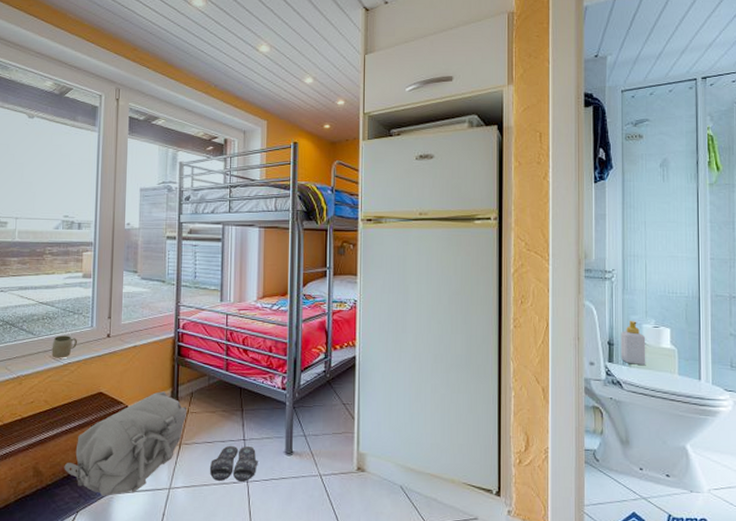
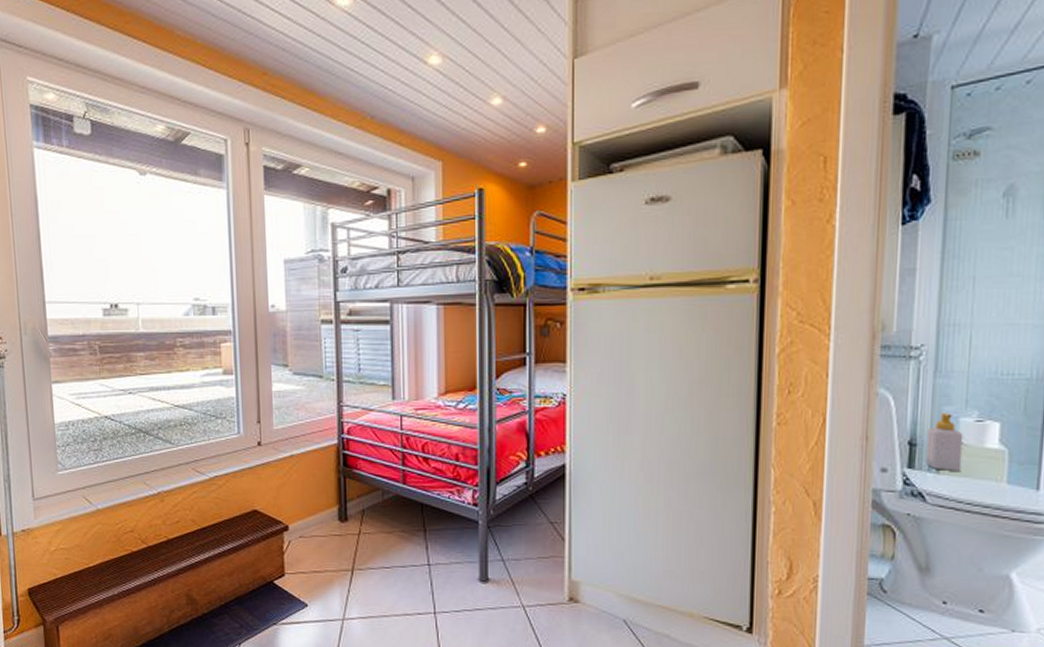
mug: present [51,335,77,358] -> none [194,444,223,471]
duffel bag: present [64,391,187,496] -> none [220,509,358,627]
slippers: present [209,446,258,482] -> none [388,572,447,613]

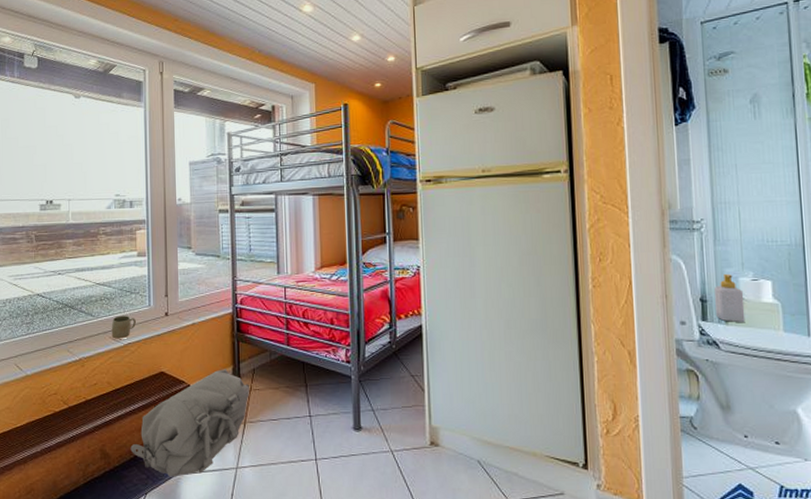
mug: none [194,444,223,471] -> present [111,316,136,339]
duffel bag: none [220,509,358,627] -> present [130,369,249,477]

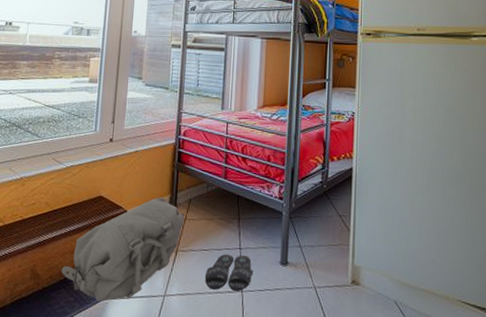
mug: present [111,316,136,339] -> none [55,138,81,161]
slippers: none [276,423,326,459] -> present [204,254,253,291]

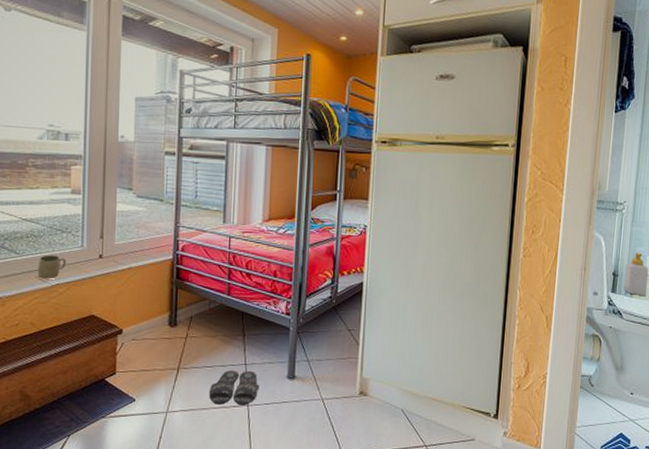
mug: none [55,138,81,161] -> present [37,255,66,279]
duffel bag: present [61,197,184,302] -> none [53,315,185,420]

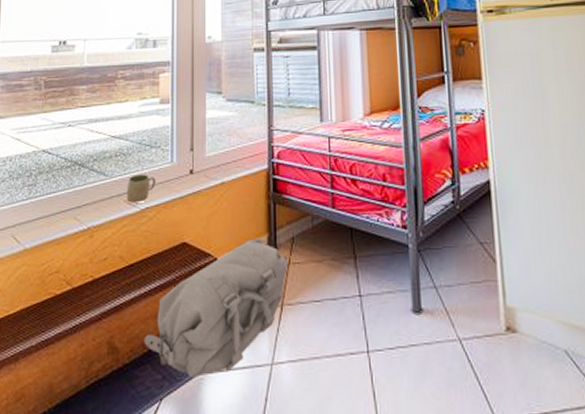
duffel bag: none [53,315,185,420] -> present [144,238,288,377]
slippers: present [208,371,259,405] -> none [319,305,380,352]

